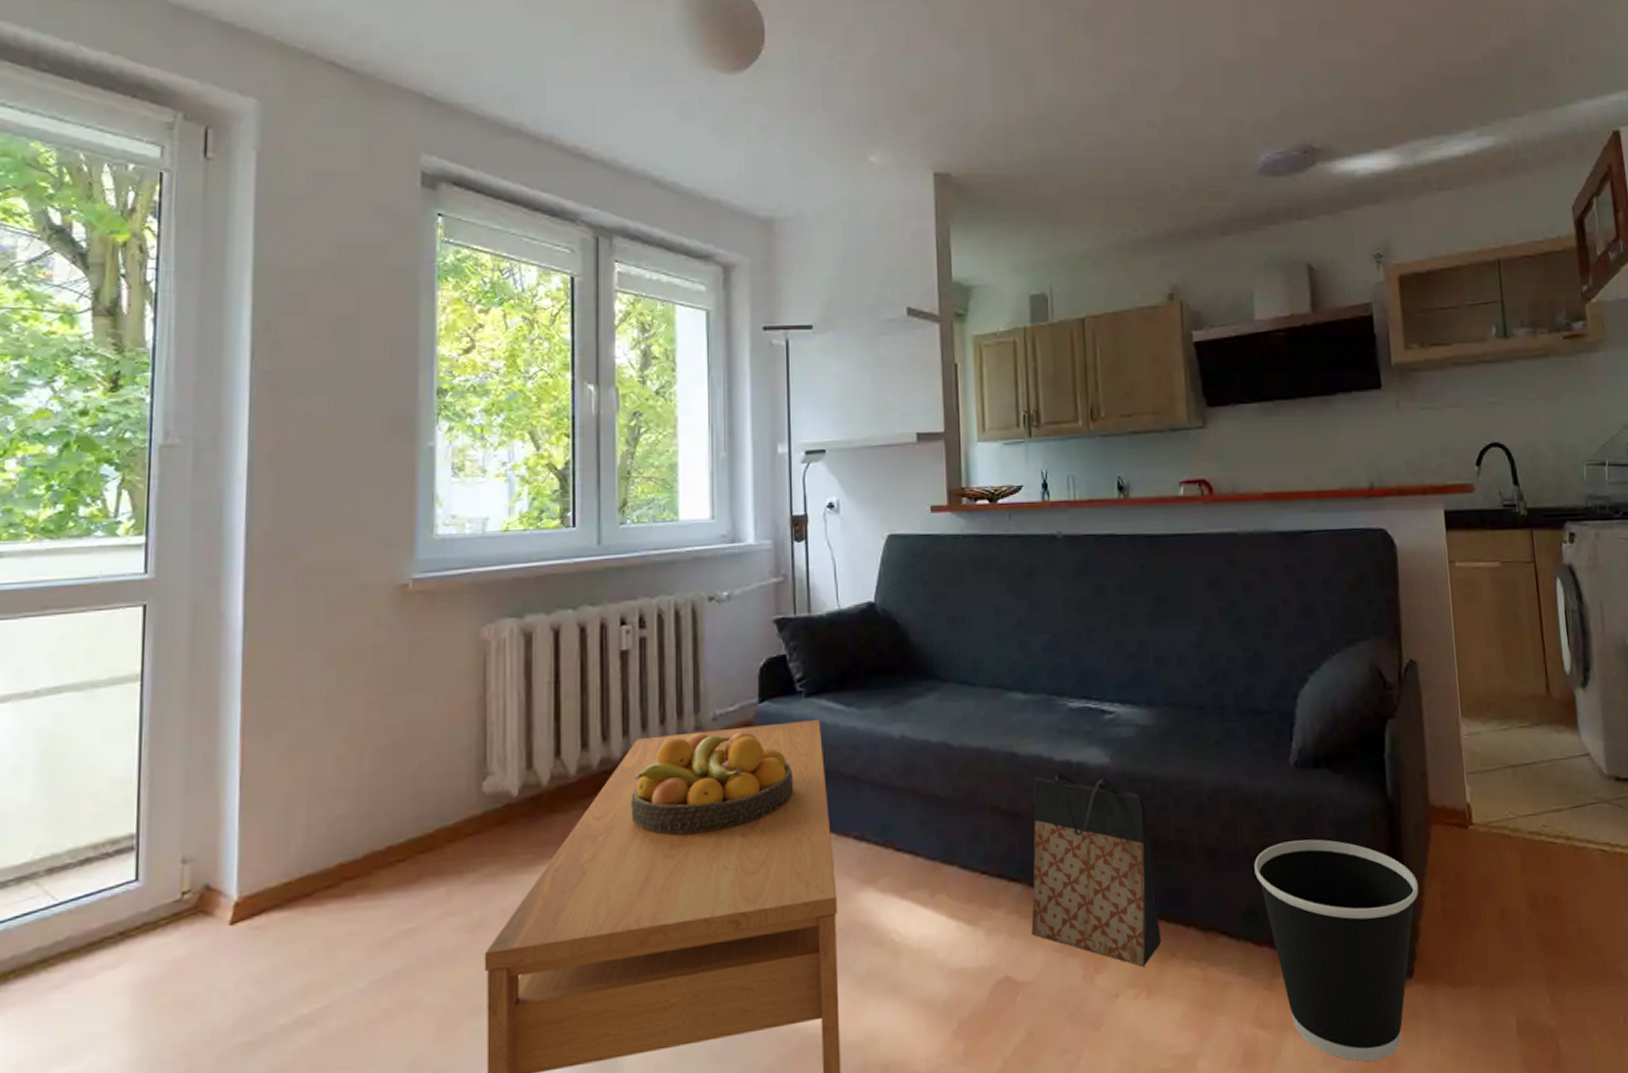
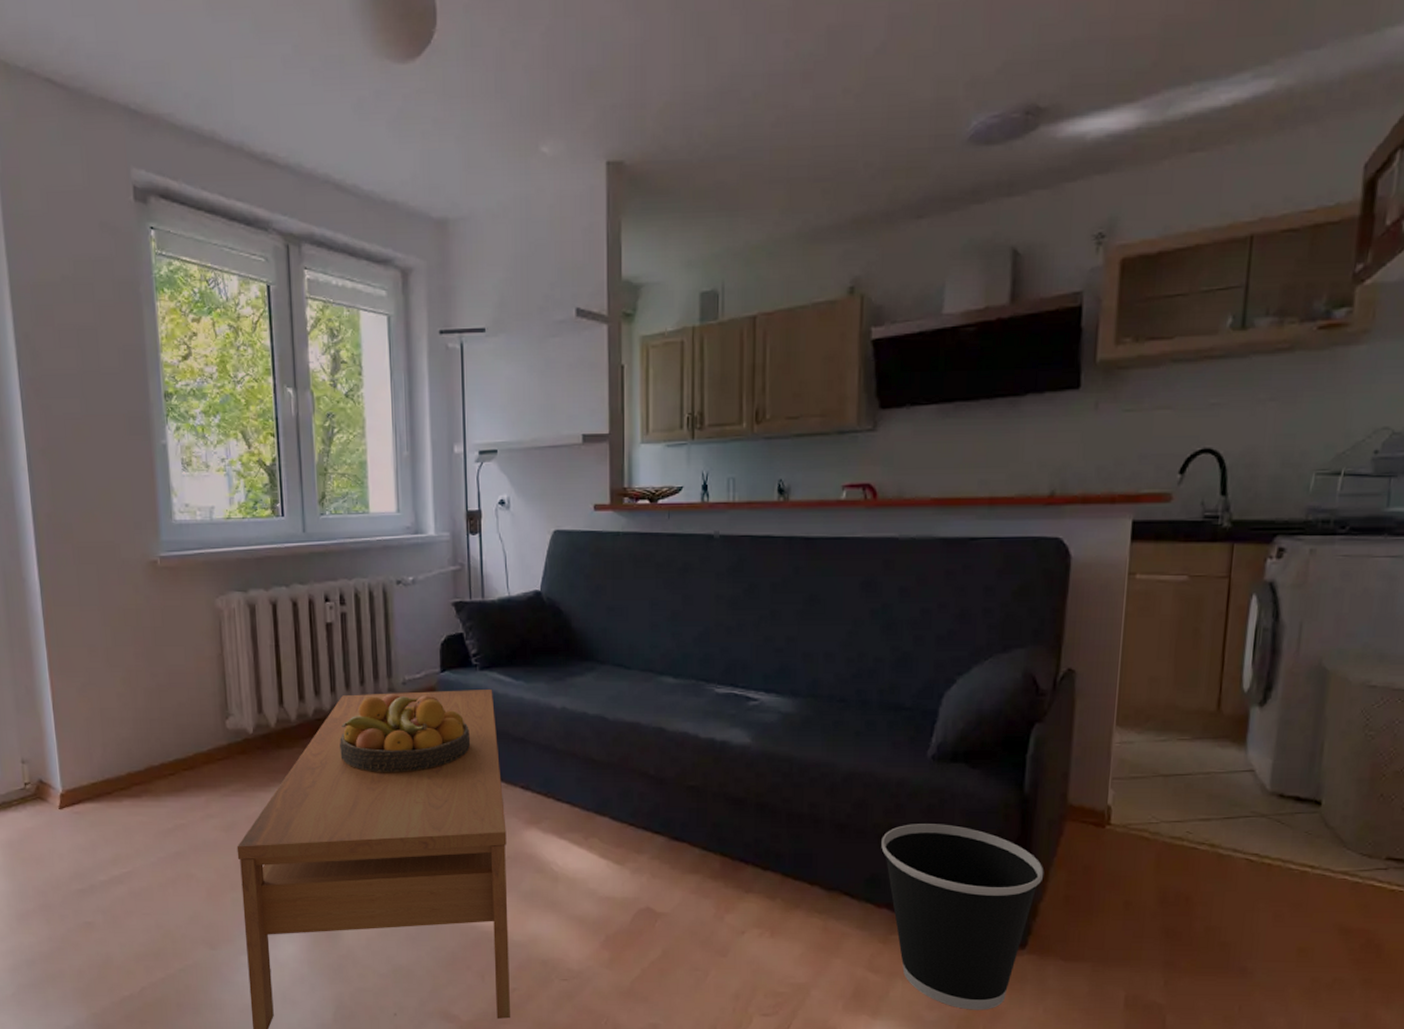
bag: present [1031,774,1162,967] -> none [671,749,788,912]

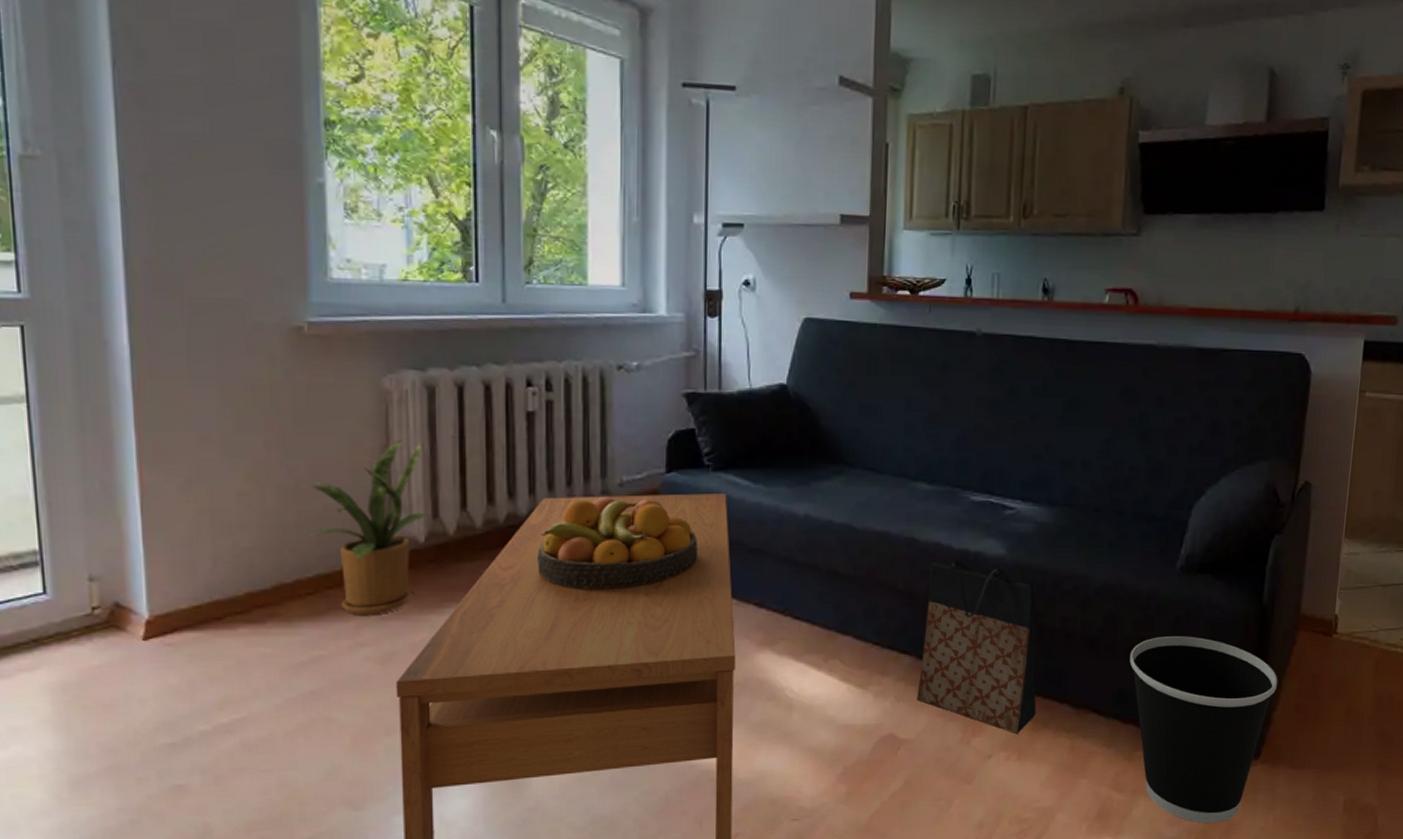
house plant: none [159,649,257,792] -> present [298,439,431,615]
bag: none [671,749,788,912] -> present [917,561,1037,734]

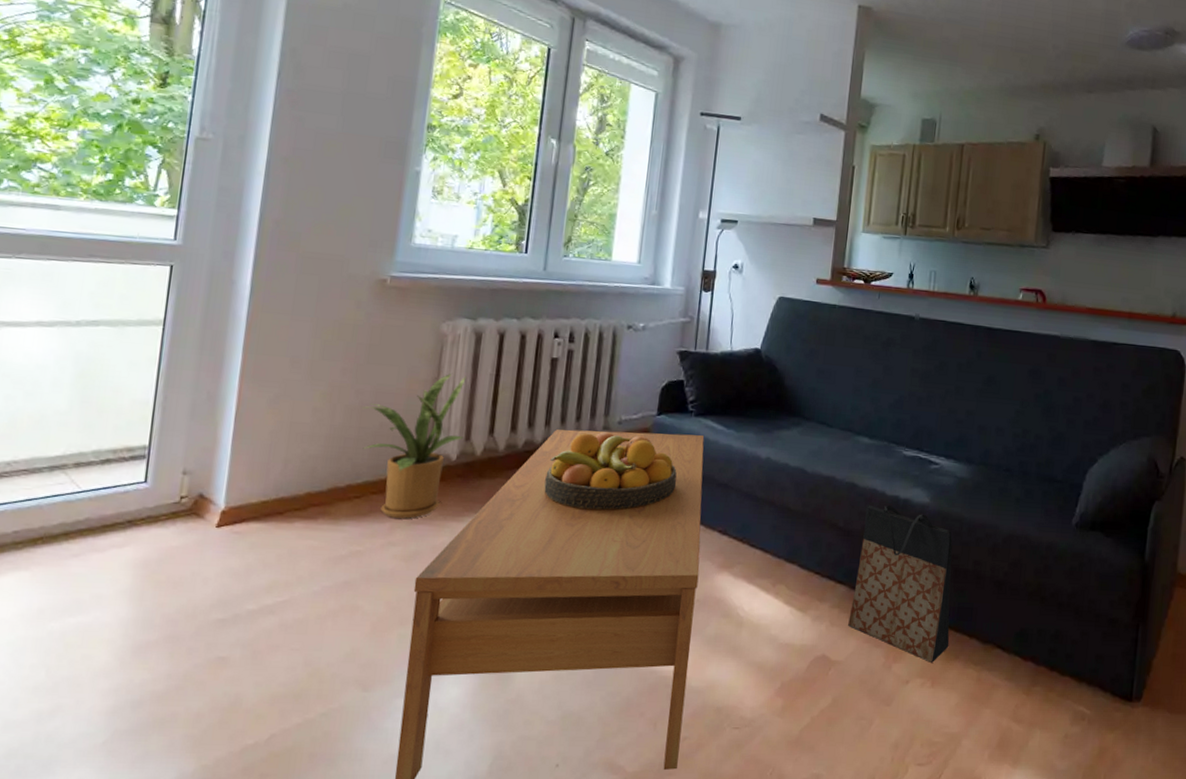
wastebasket: present [1130,636,1278,824] -> none [1030,584,1158,759]

